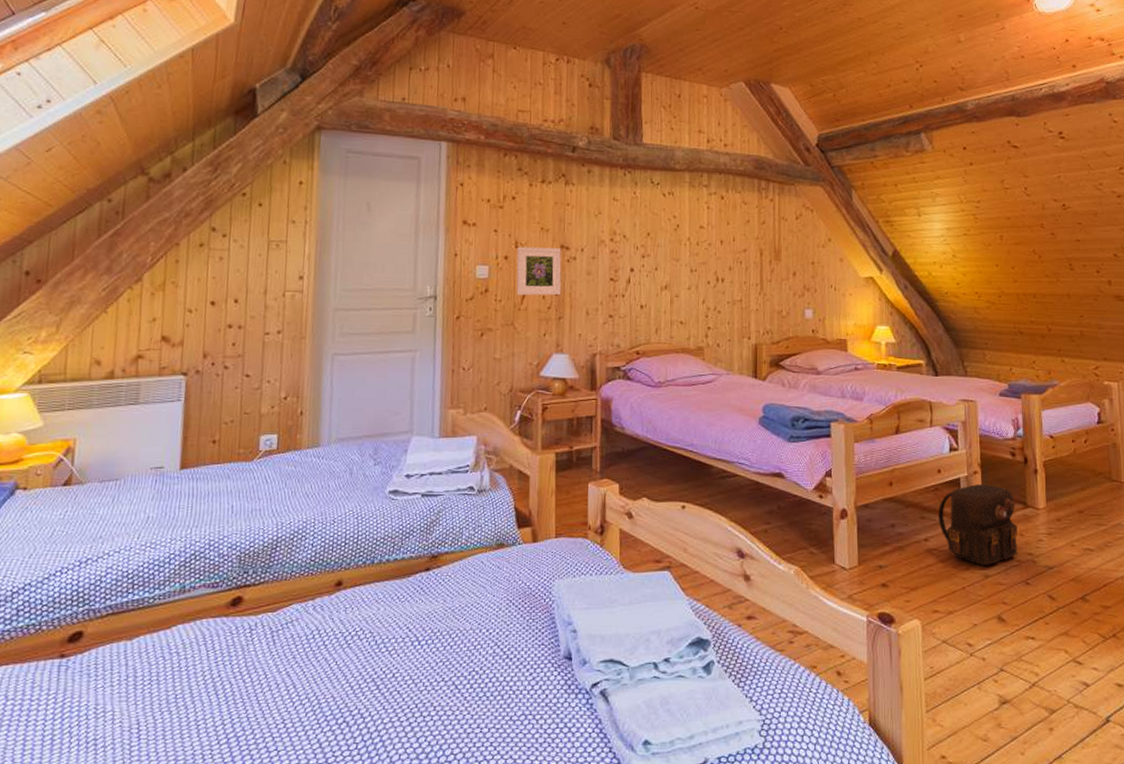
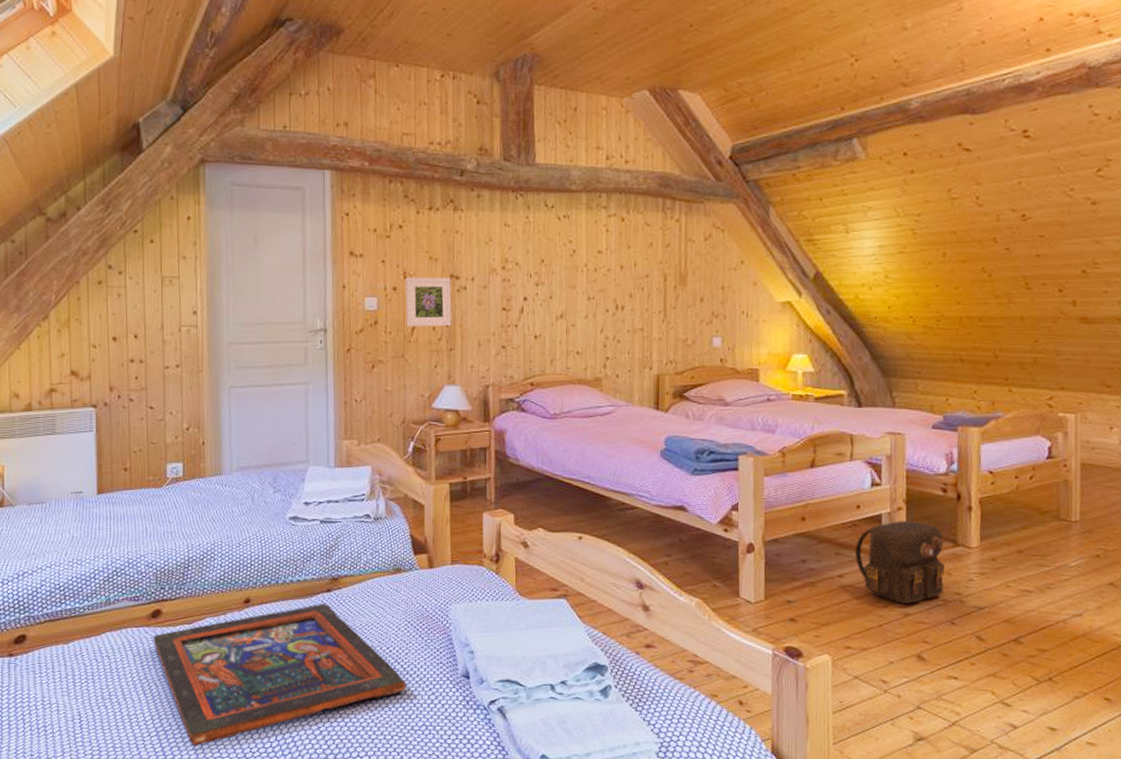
religious icon: none [231,583,506,754] -> present [153,603,407,747]

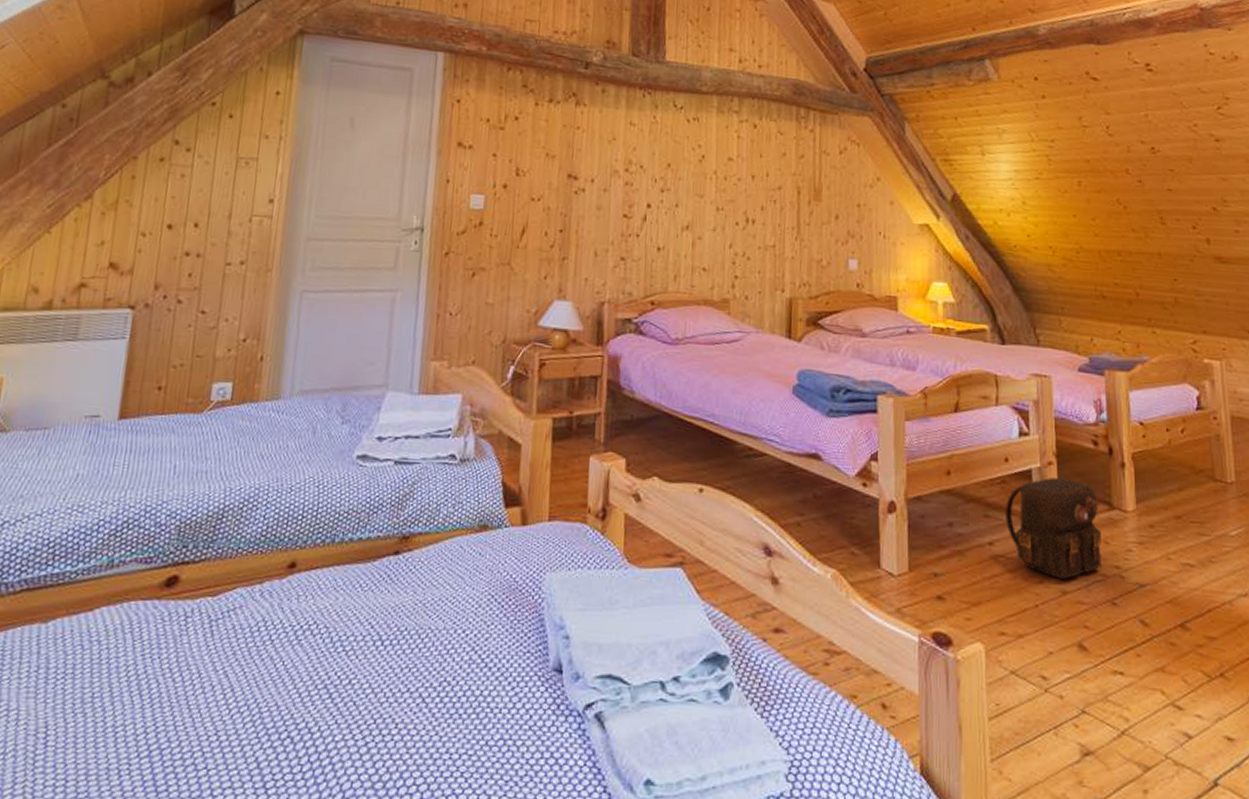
religious icon: present [153,603,407,747] -> none [162,569,484,773]
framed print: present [405,277,452,327] -> none [515,174,569,232]

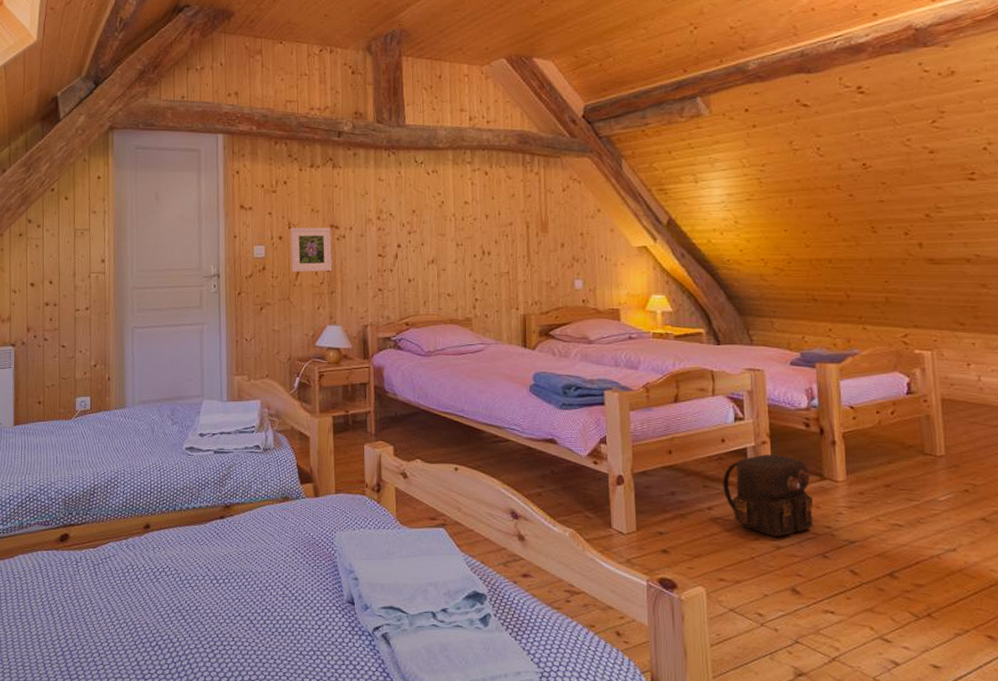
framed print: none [515,174,569,232] -> present [290,227,333,272]

